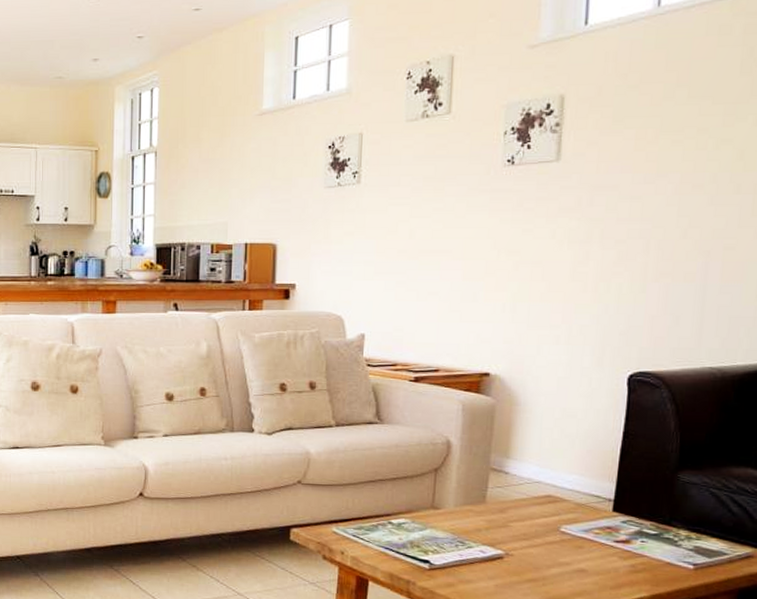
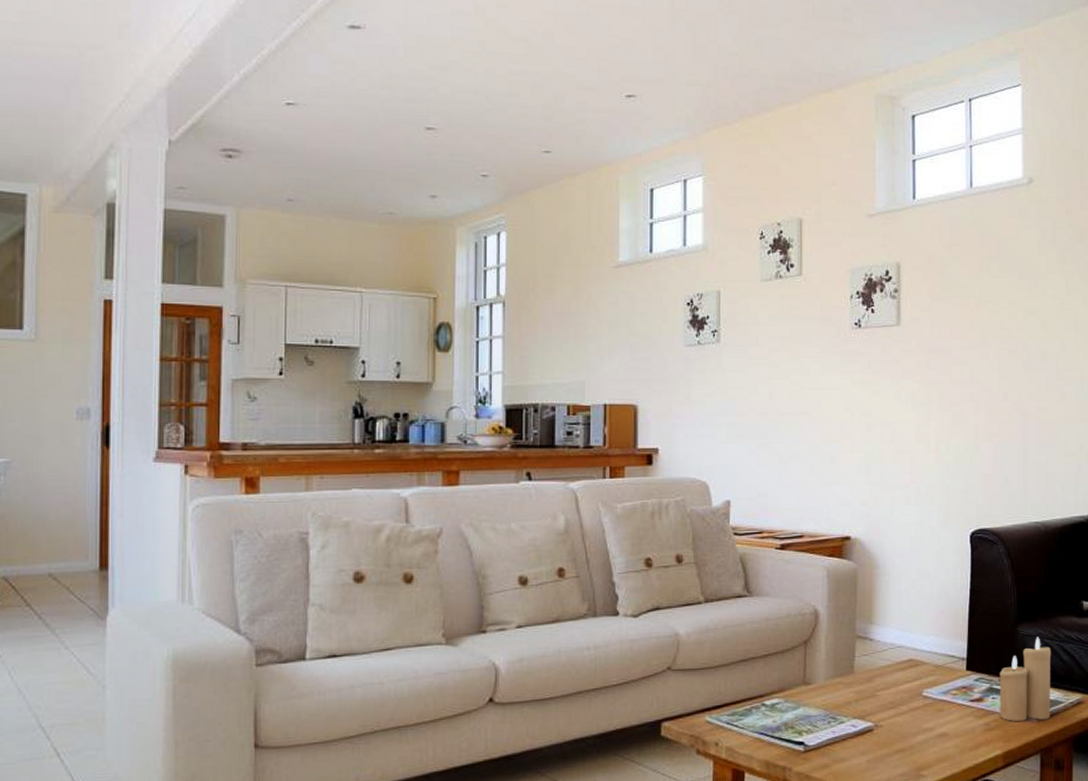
candle: none [649,485,719,569] -> present [999,637,1052,722]

